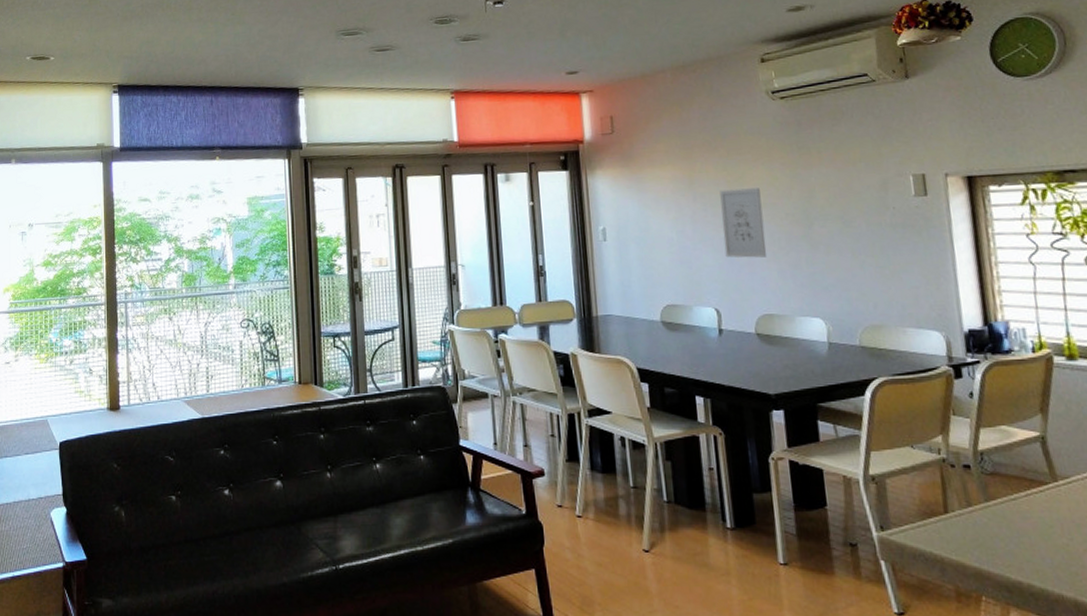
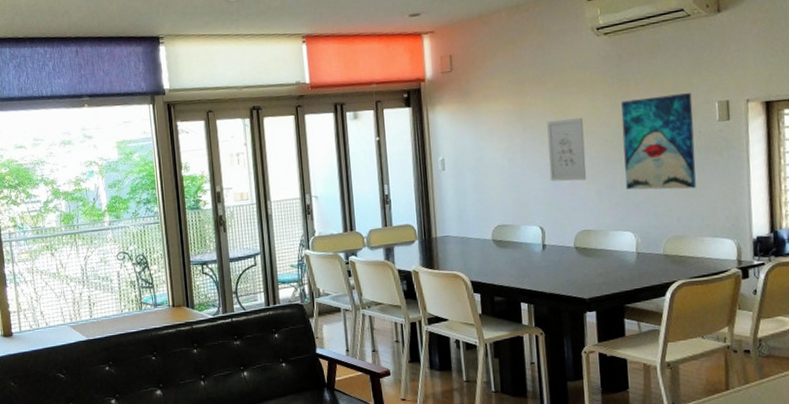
wall art: none [803,164,894,272] -> present [621,93,696,190]

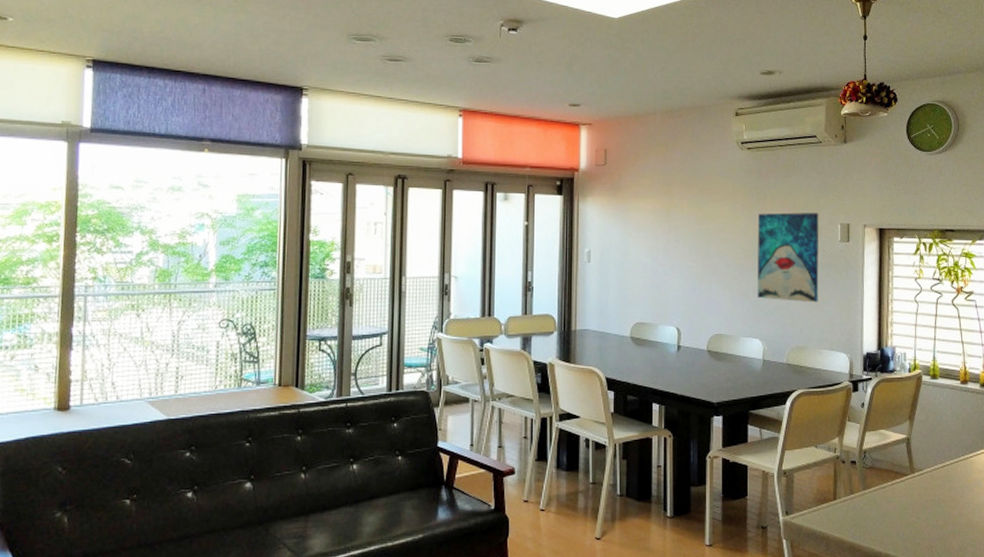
wall art: present [547,118,587,182] -> none [689,224,723,285]

